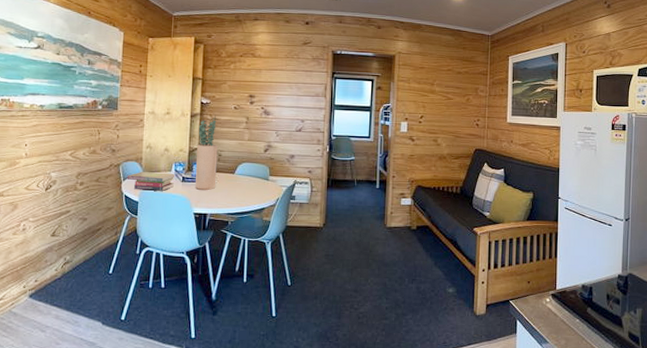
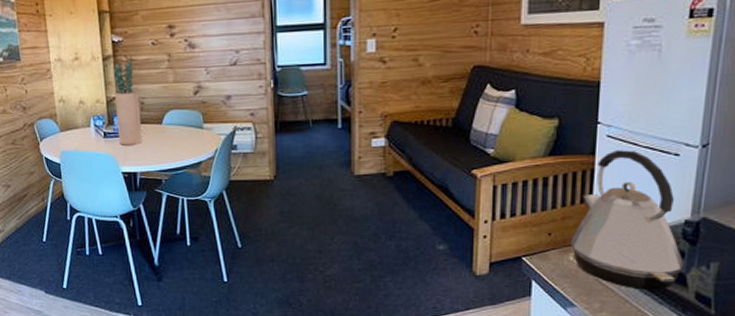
books: present [127,172,175,192] -> none [43,129,96,151]
kettle: none [543,219,620,330] -> present [570,150,685,290]

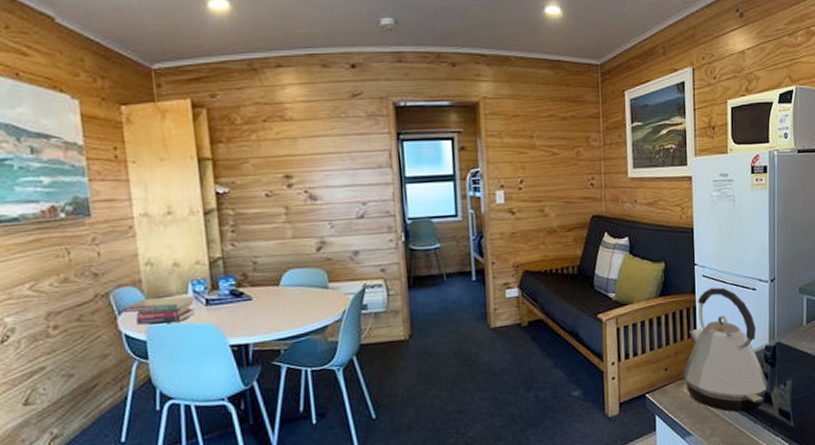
books: none [43,129,96,151] -> present [122,296,195,325]
vase: present [113,54,143,146] -> none [217,207,256,313]

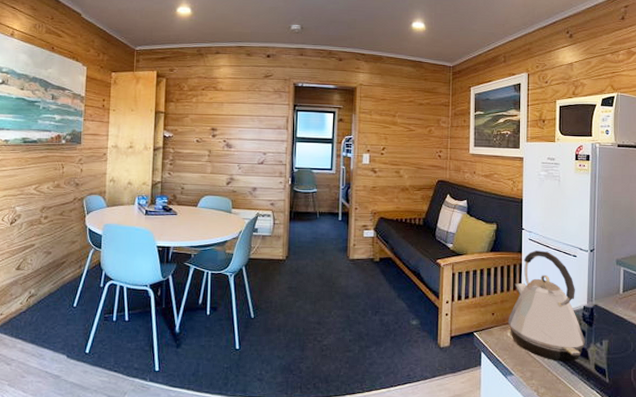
books: present [122,296,195,325] -> none [90,205,139,225]

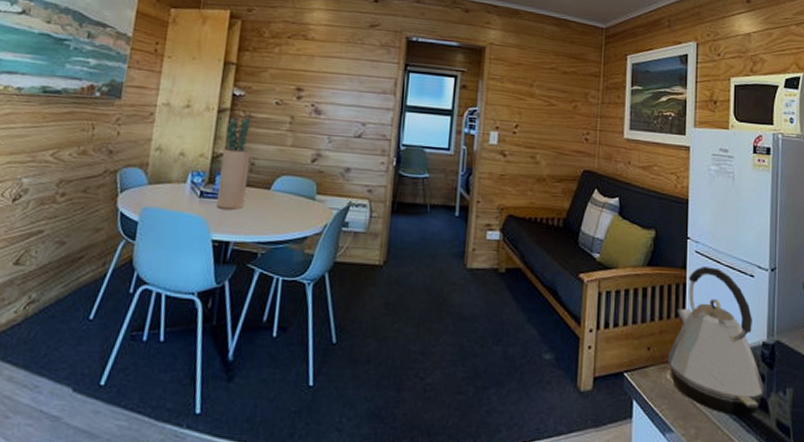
vase: none [159,148,181,223] -> present [217,110,253,210]

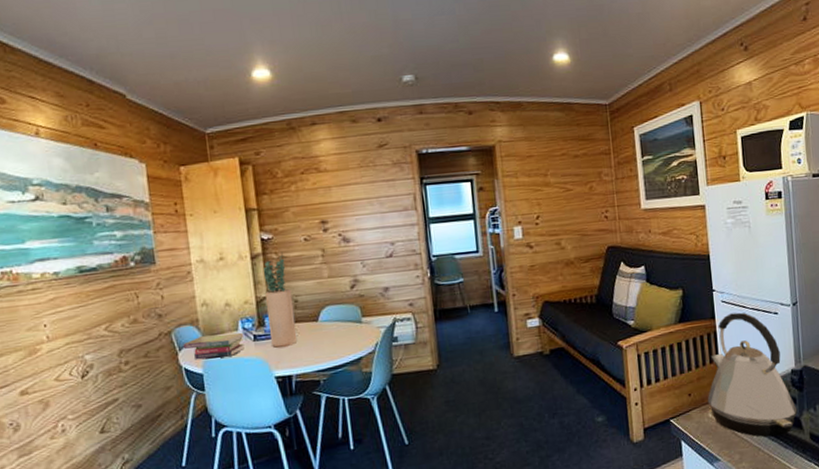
books: none [125,182,191,210] -> present [182,332,245,360]

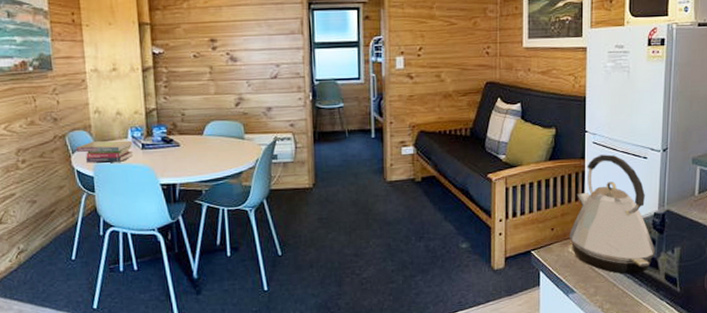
vase: present [263,251,298,348] -> none [153,66,183,157]

